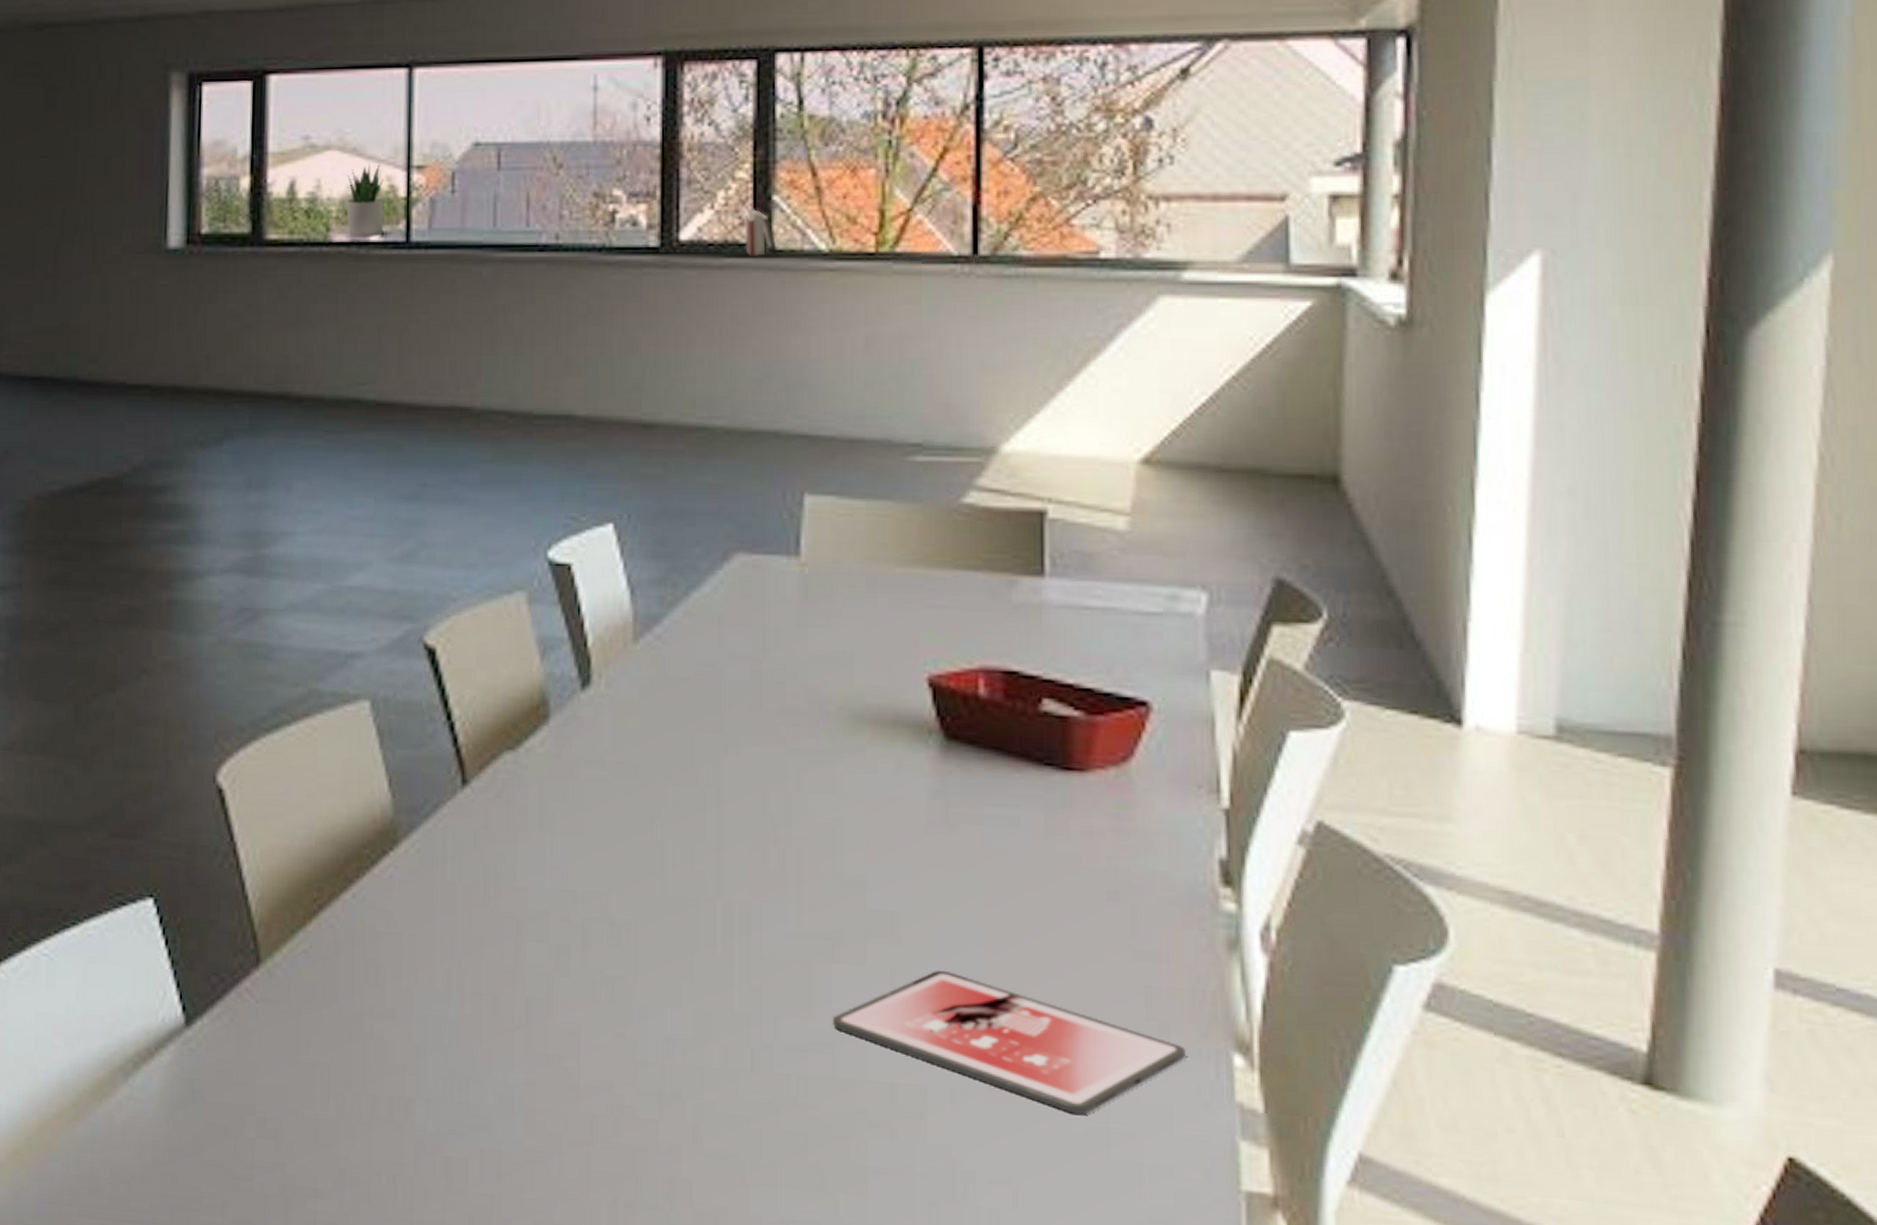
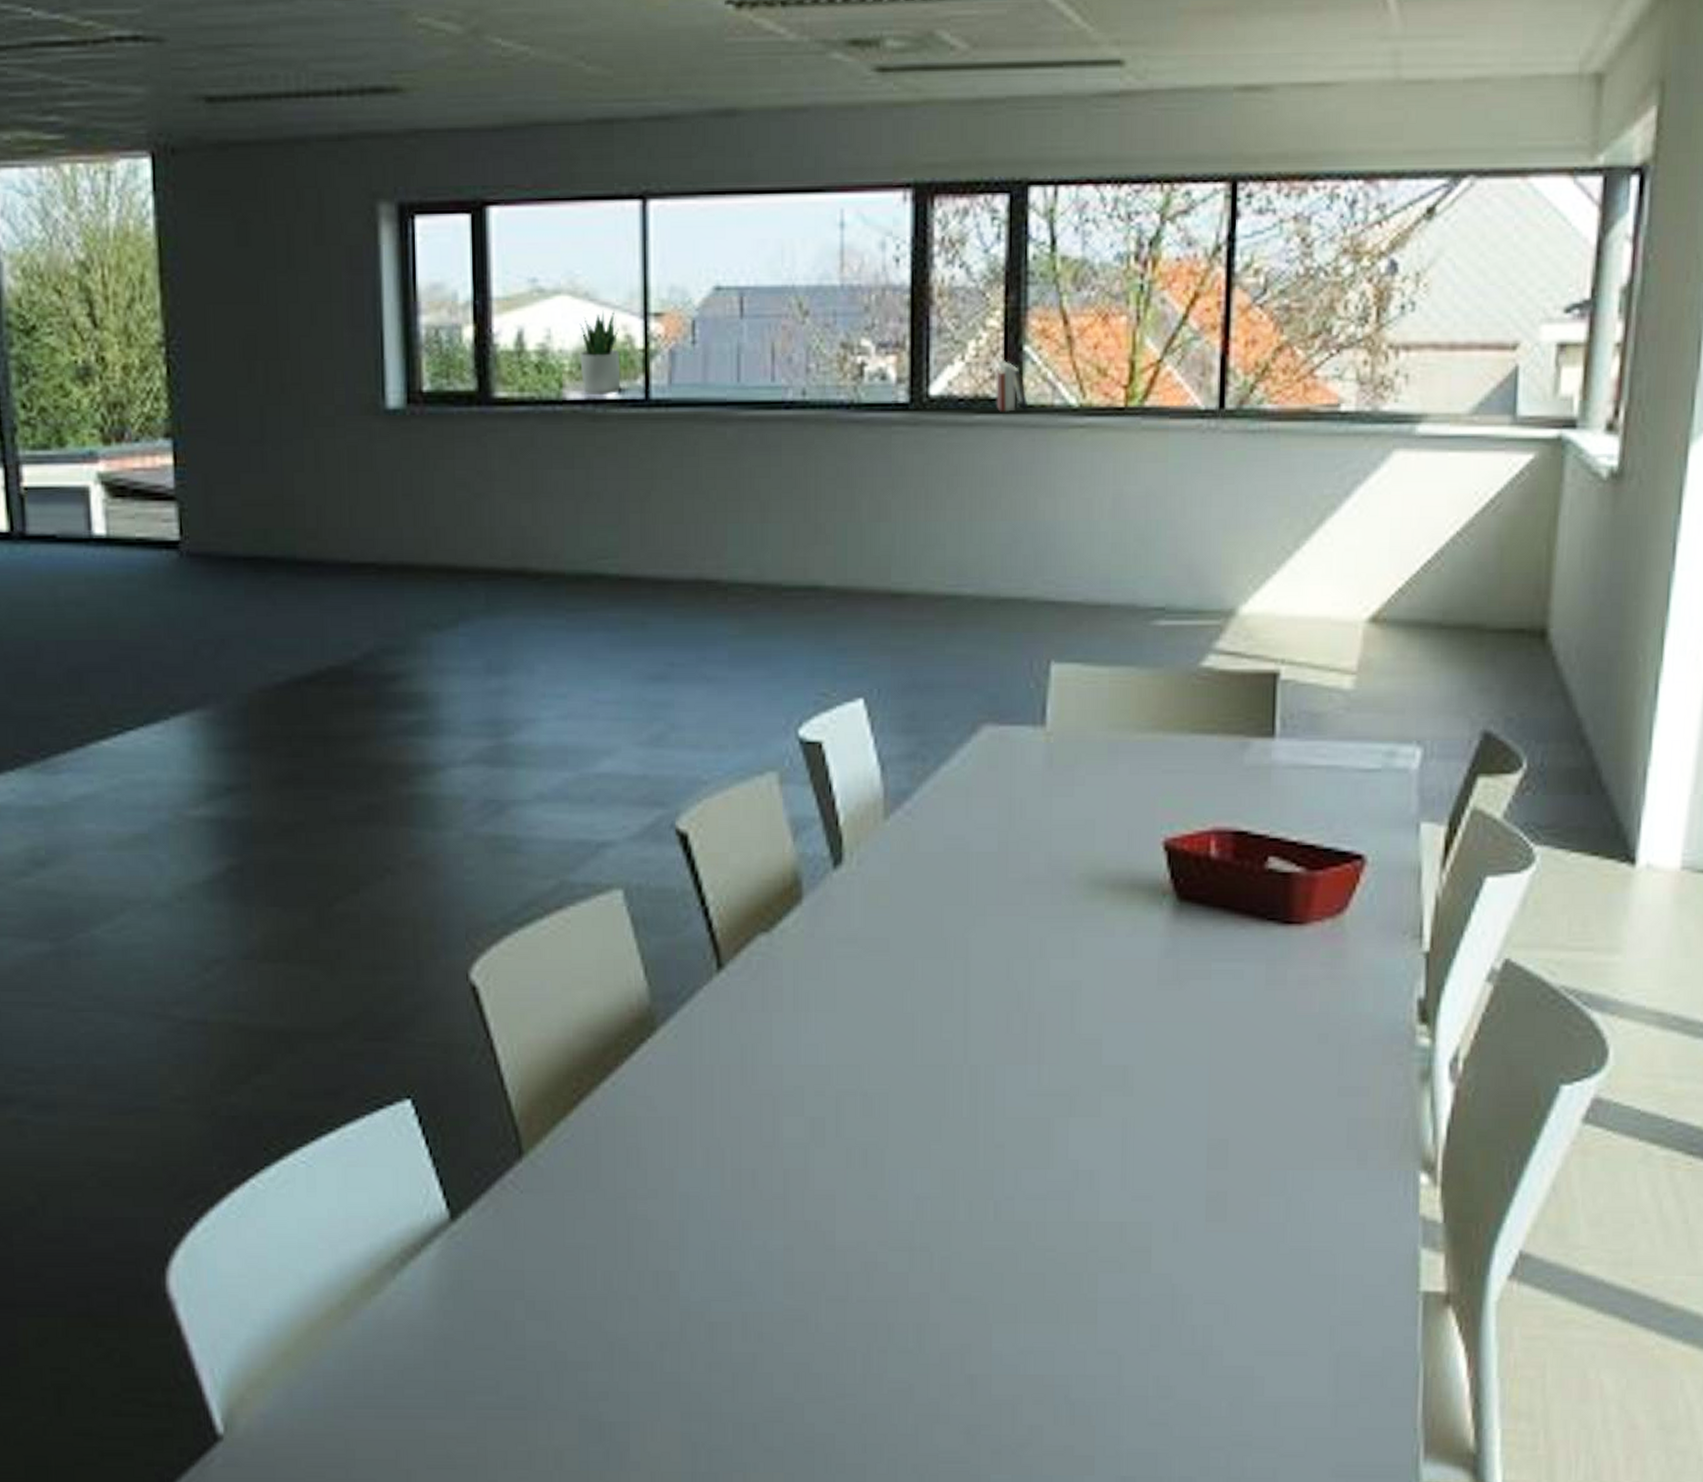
tablet: present [832,971,1186,1115] -> none [1068,1118,1379,1237]

